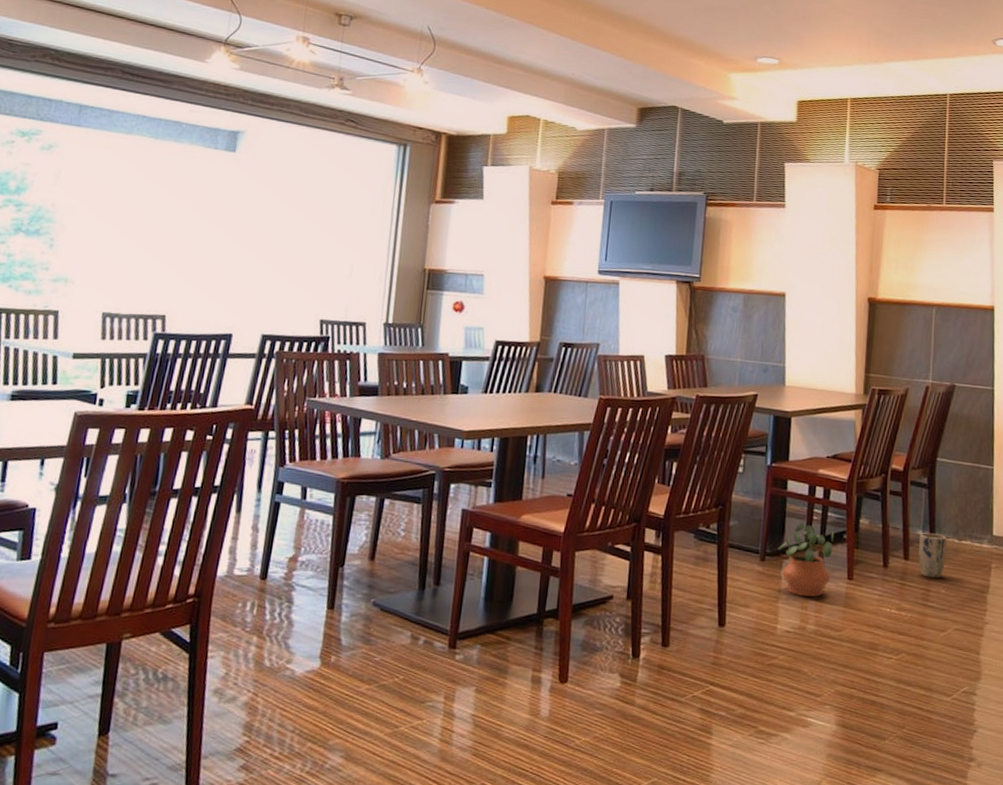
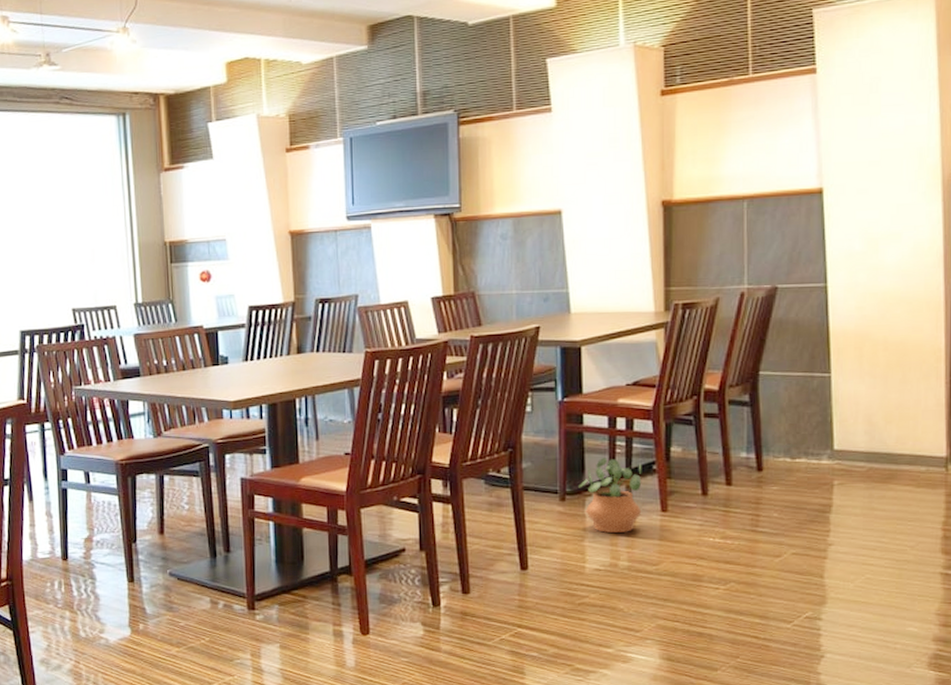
plant pot: present [918,533,947,578] -> none [743,454,777,502]

